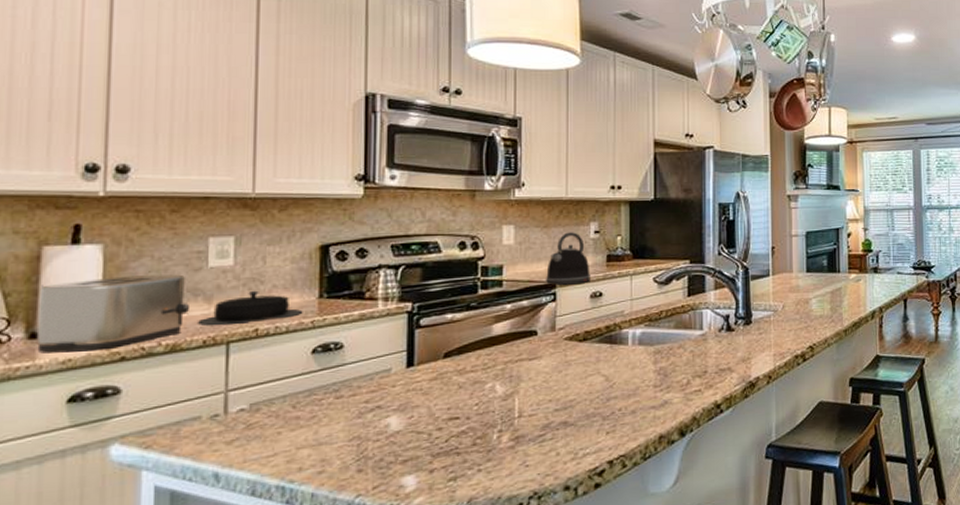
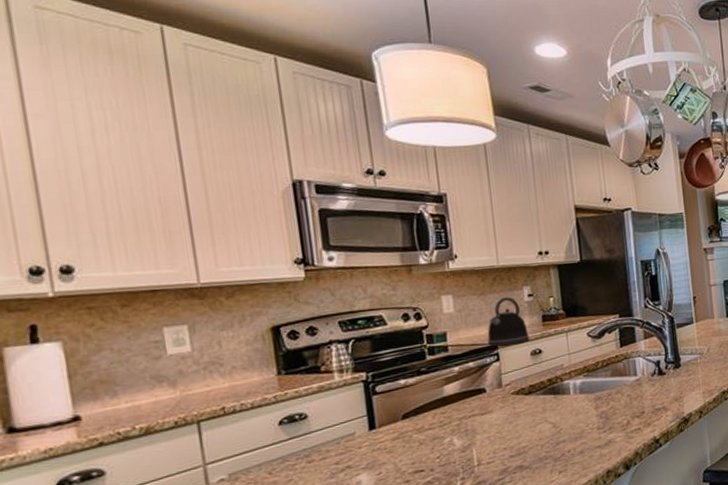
toaster: present [36,274,191,352] -> none [8,363,157,445]
cooking pot: present [198,290,303,325] -> none [167,372,265,408]

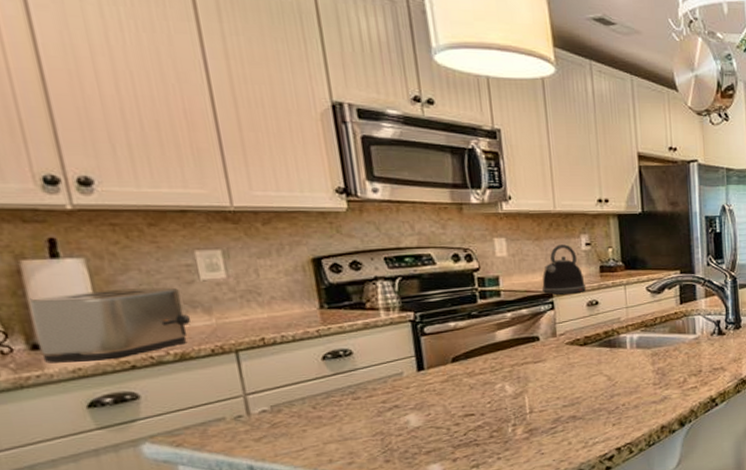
toaster: none [8,363,157,445] -> present [29,287,191,362]

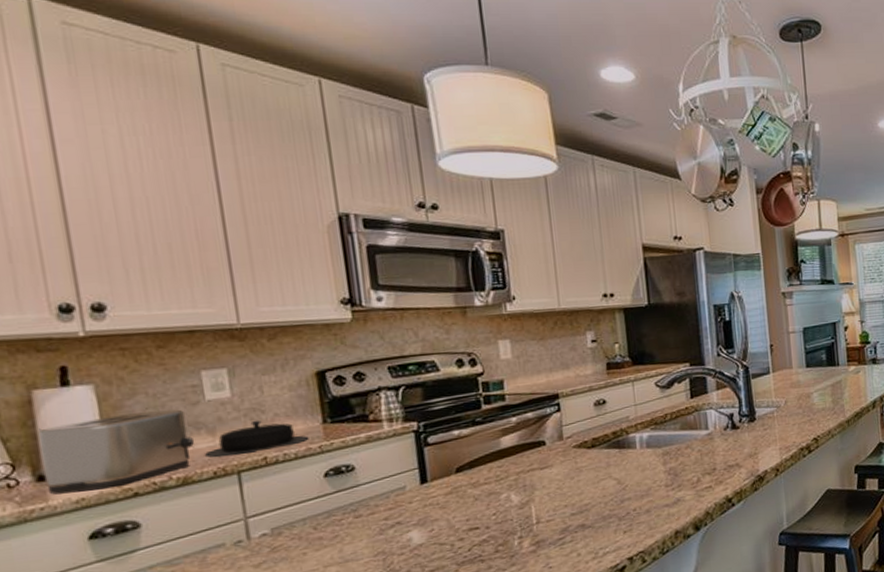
cooking pot: none [202,302,306,335] -> present [205,420,309,457]
kettle: present [541,244,586,295] -> none [547,342,593,396]

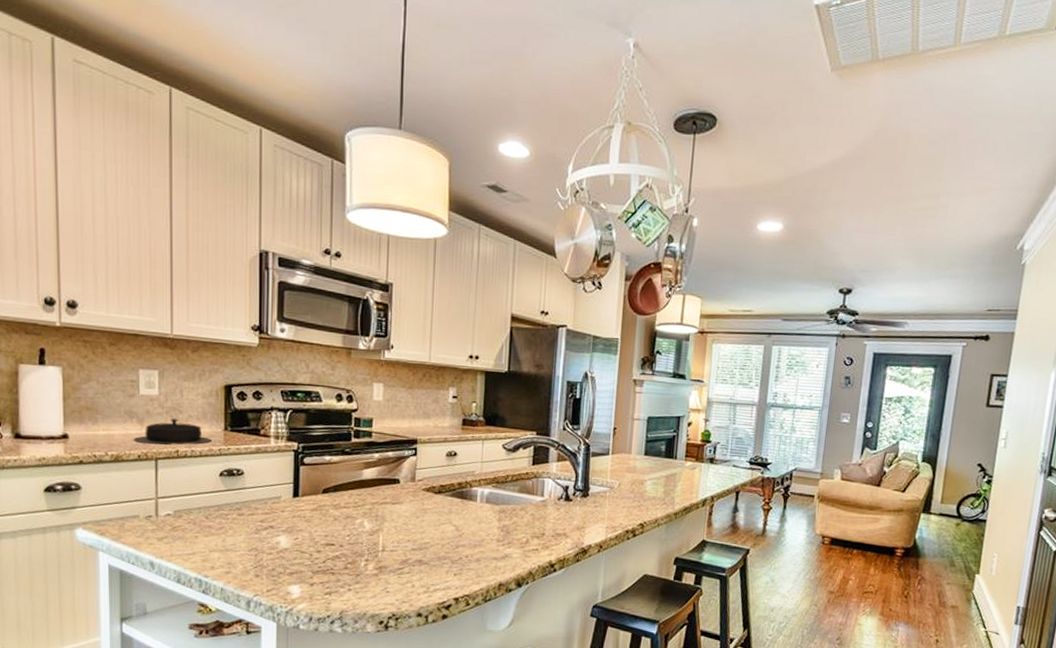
toaster: present [38,409,195,494] -> none [19,395,128,454]

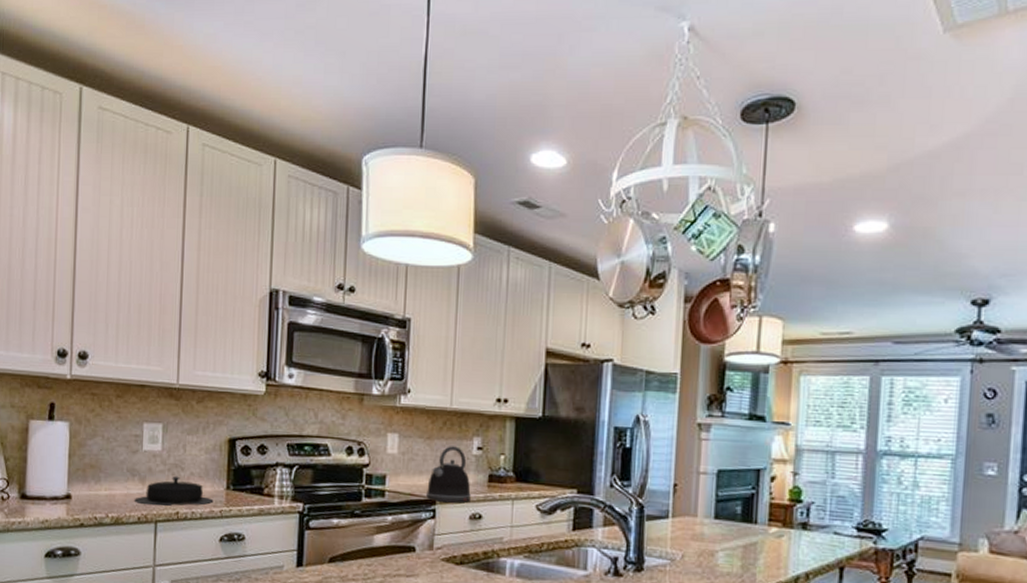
kettle: none [408,394,447,443] -> present [425,446,471,503]

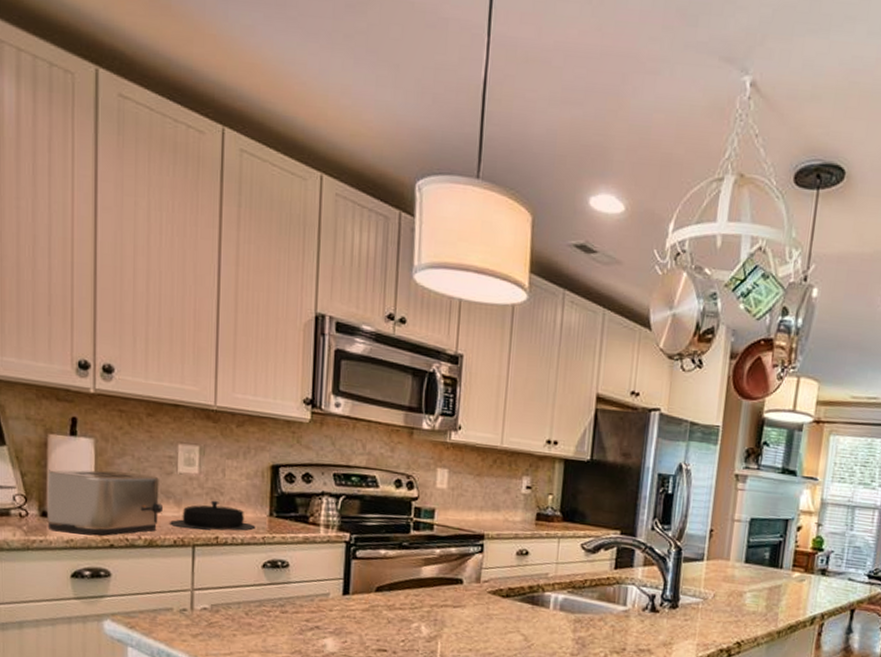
toaster: none [25,451,129,516] -> present [46,470,164,537]
kettle: present [425,446,471,503] -> none [474,483,519,539]

